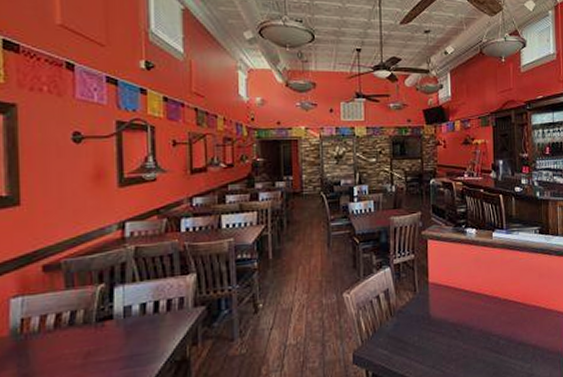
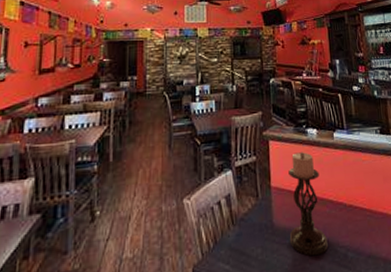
candle holder: none [445,250,481,344] -> present [288,152,328,257]

